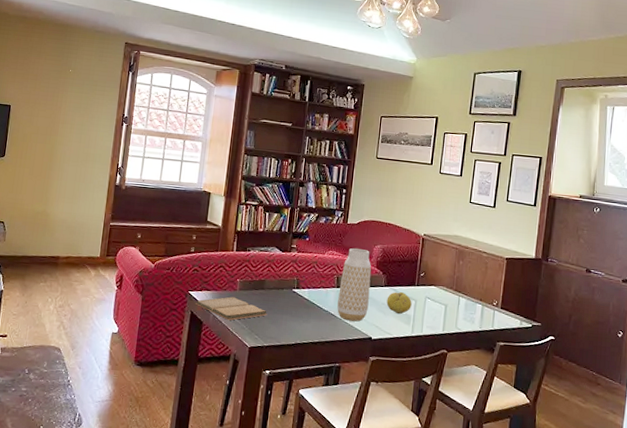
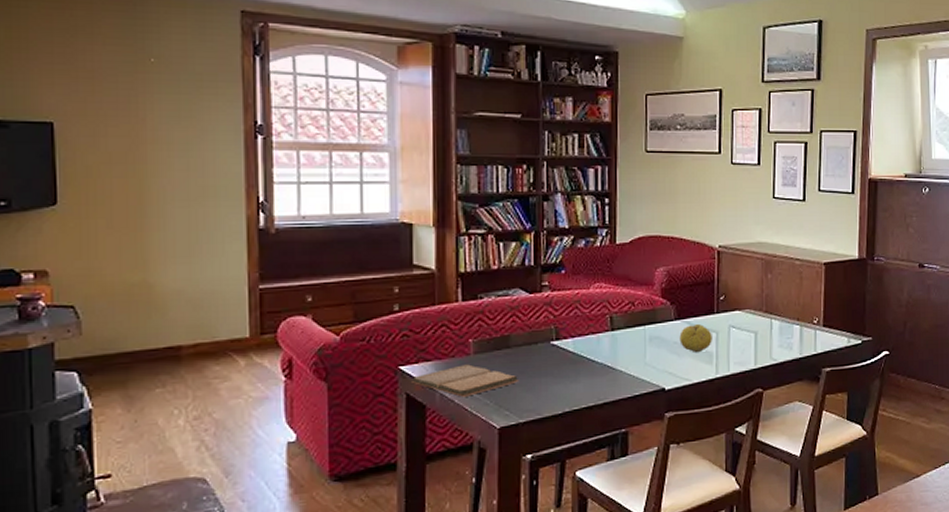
vase: present [337,248,372,322] -> none [614,274,656,372]

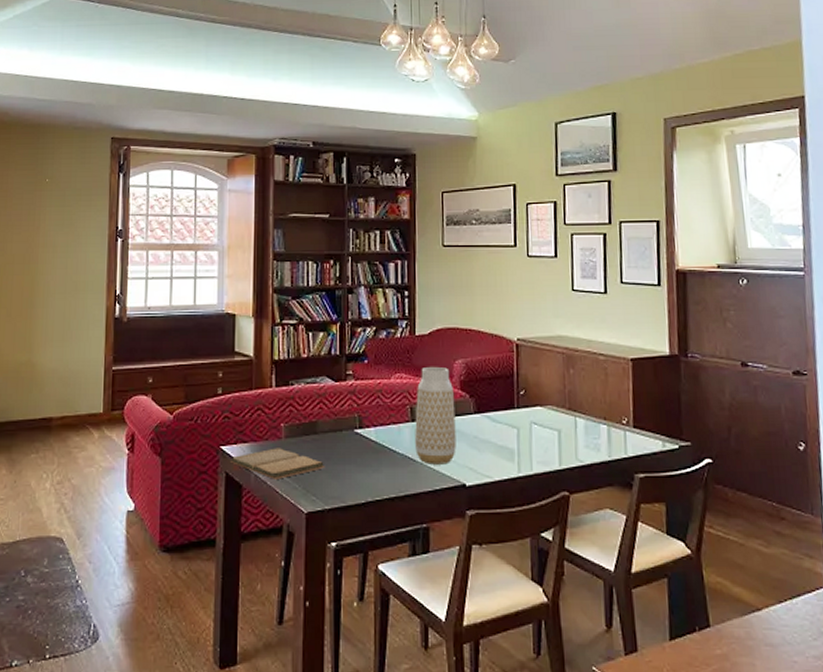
vase: none [614,274,656,372] -> present [415,366,456,465]
fruit: present [679,323,712,353] -> none [479,418,513,450]

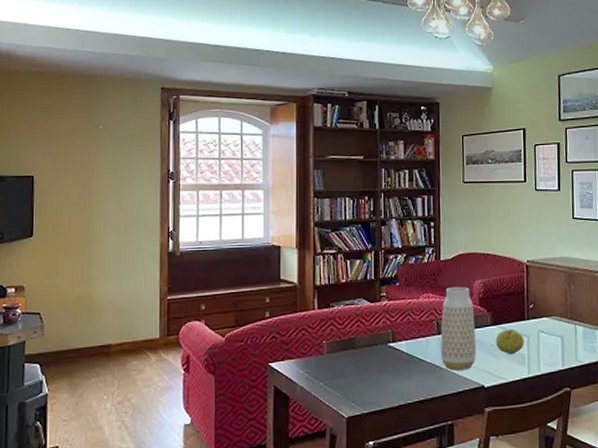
book: present [231,448,326,479] -> none [278,362,363,390]
fruit: none [479,418,513,450] -> present [495,328,524,355]

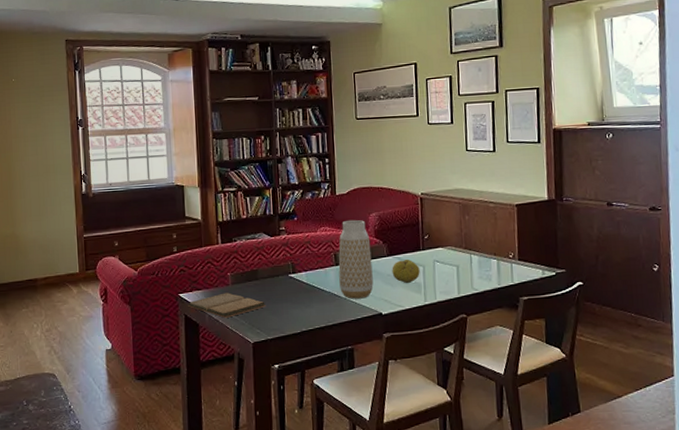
book: none [278,362,363,390] -> present [188,292,267,318]

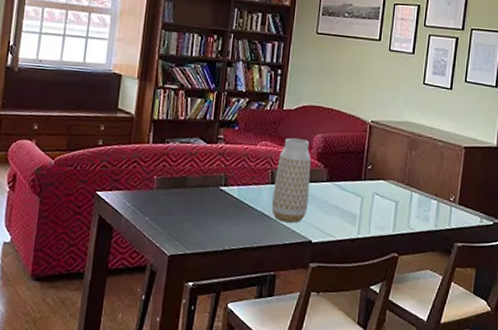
book: present [188,292,267,318] -> none [105,197,191,225]
fruit: present [392,259,420,284] -> none [328,187,358,214]

